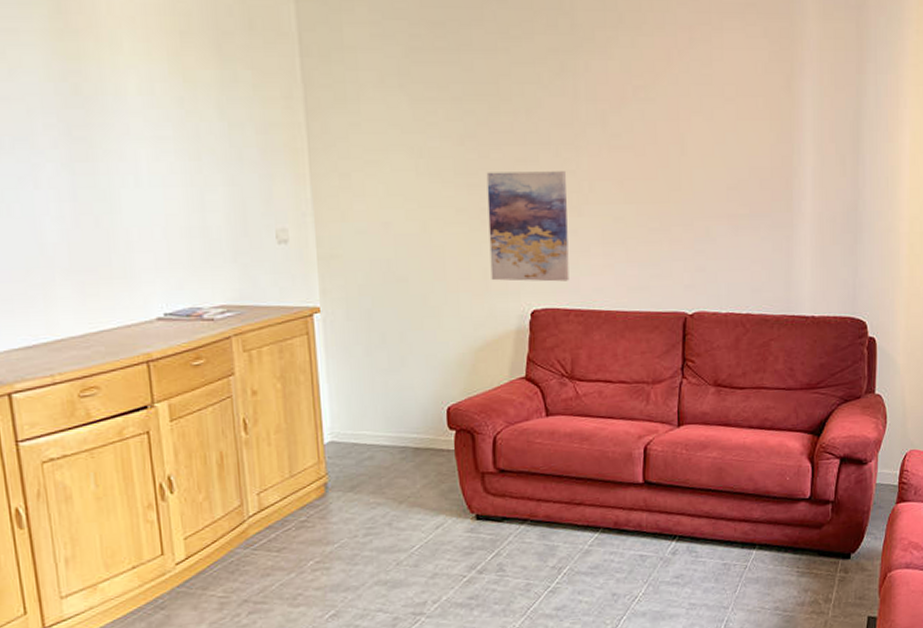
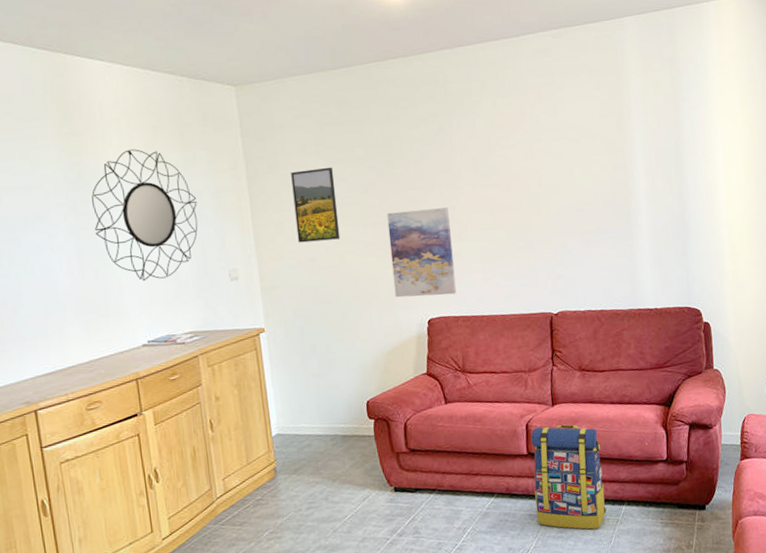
home mirror: none [93,60,237,236] -> present [91,149,198,282]
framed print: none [364,106,425,202] -> present [291,167,341,243]
backpack: none [649,449,734,576] -> present [531,424,607,530]

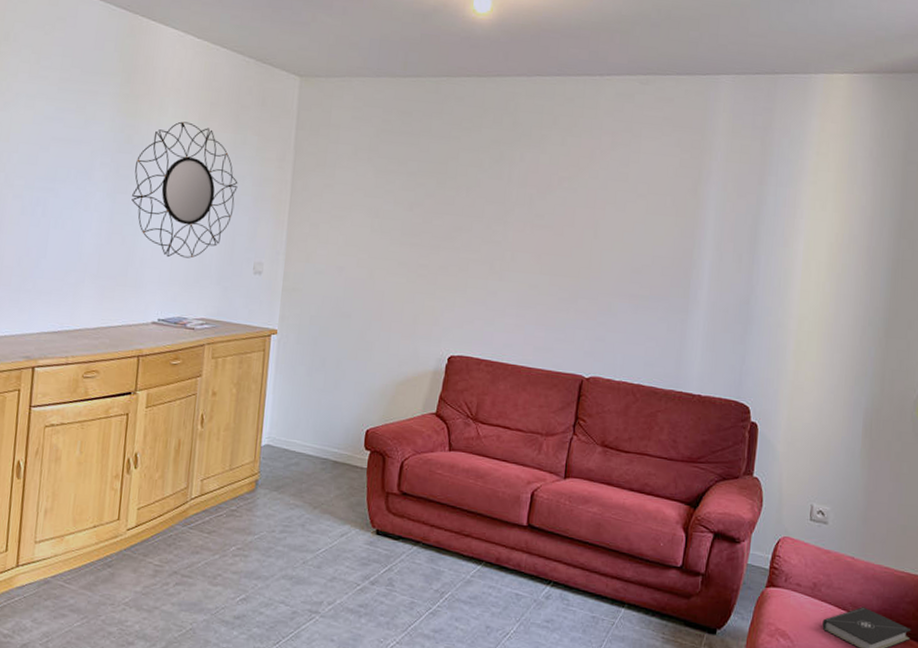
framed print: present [291,167,341,243] -> none [330,174,382,253]
wall art: present [386,207,457,298] -> none [419,235,493,335]
backpack: present [531,424,607,530] -> none [524,498,609,627]

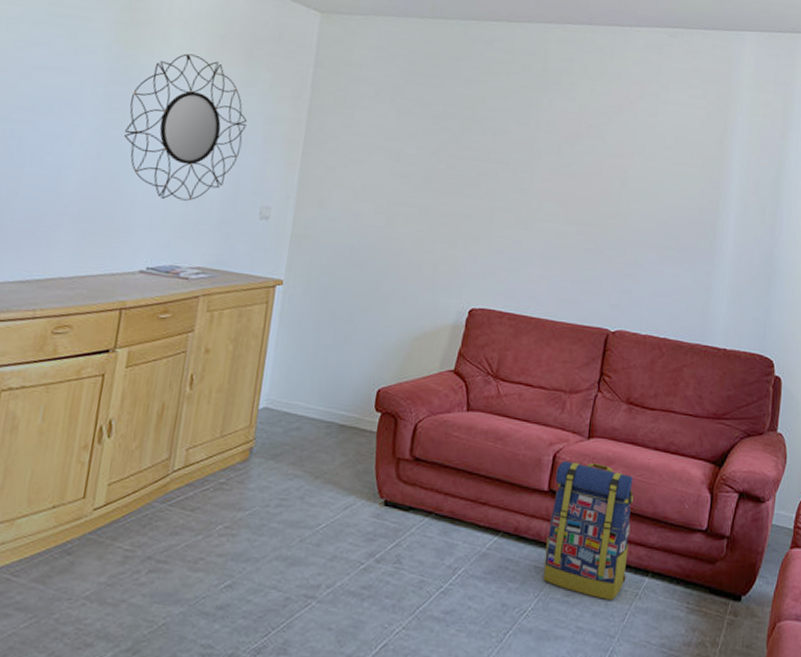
backpack: none [524,498,609,627] -> present [543,460,633,600]

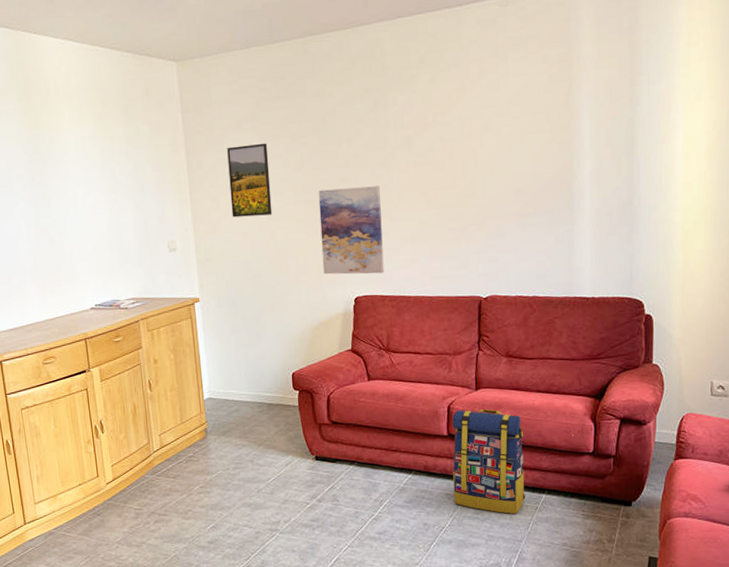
home mirror: present [124,53,247,201] -> none [47,123,141,250]
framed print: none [346,115,405,199] -> present [227,143,273,218]
wall art: none [439,181,519,286] -> present [318,186,384,275]

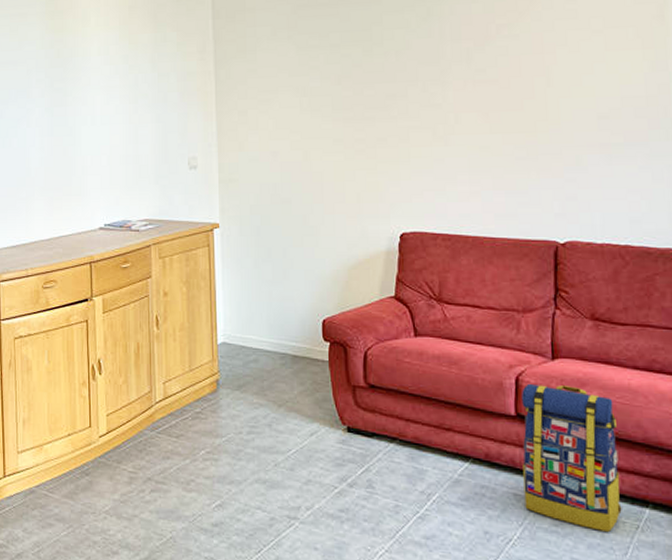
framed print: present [227,143,273,218] -> none [259,53,307,134]
wall art: present [318,186,384,275] -> none [360,105,437,207]

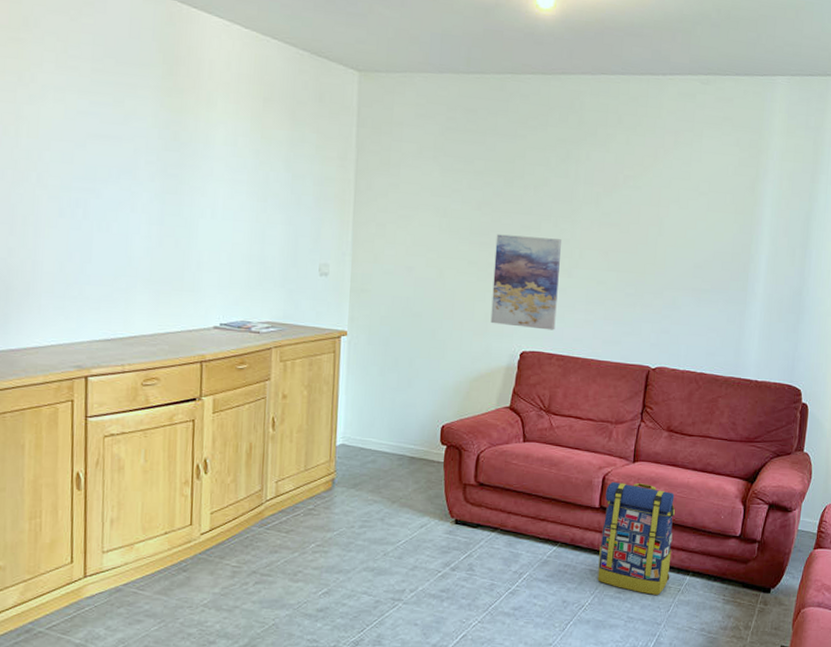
wall art: none [360,105,437,207] -> present [490,234,561,330]

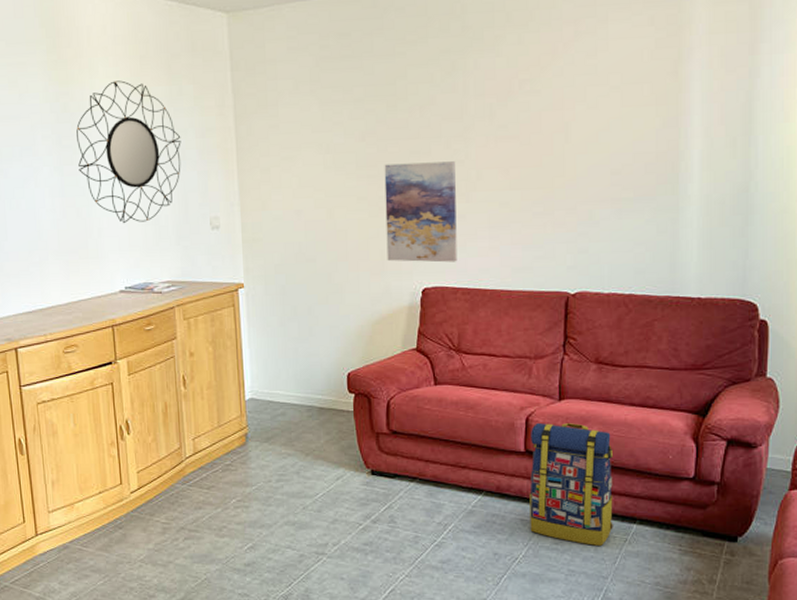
home mirror: none [183,117,298,261] -> present [76,80,181,224]

